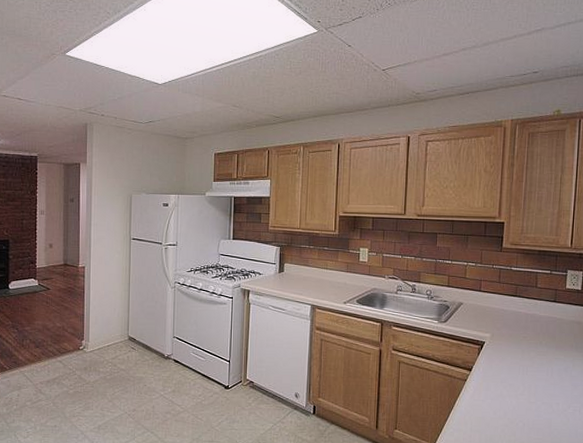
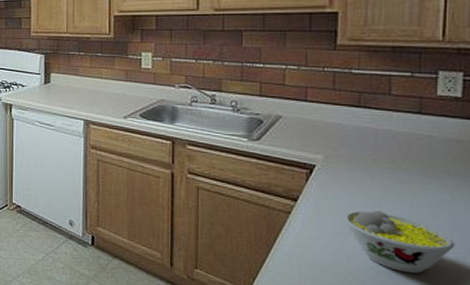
bowl: none [503,376,574,424] -> present [344,210,455,274]

